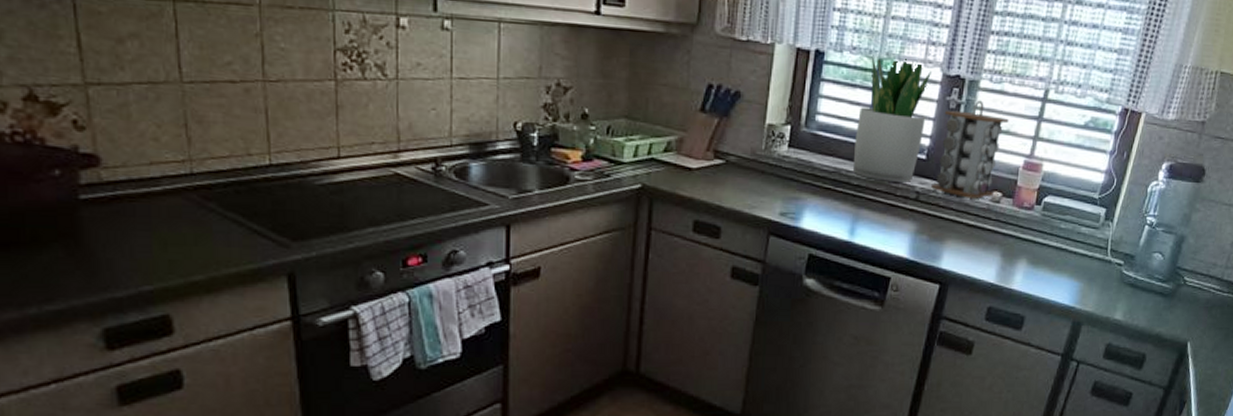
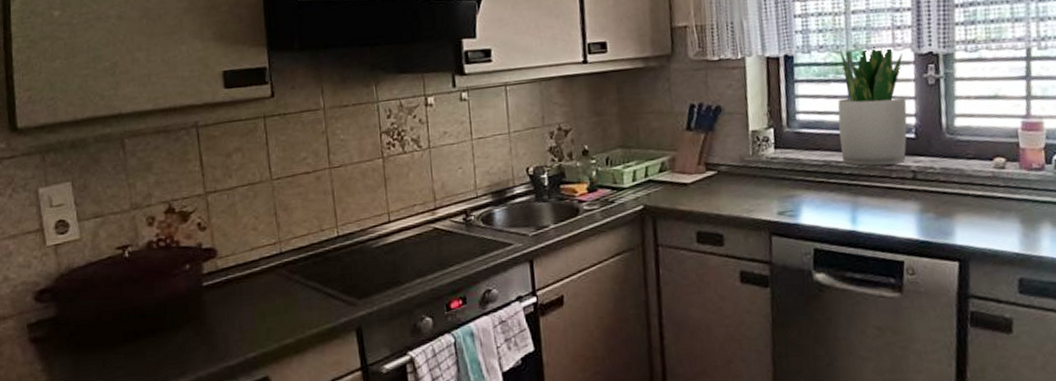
spice rack: present [931,100,1009,199] -> none [924,71,997,170]

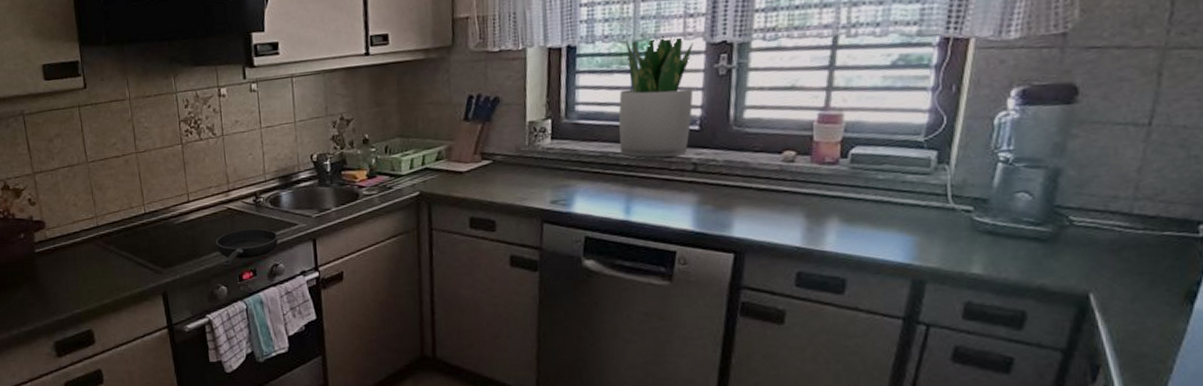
frying pan: none [420,249,492,296] -> present [216,228,279,268]

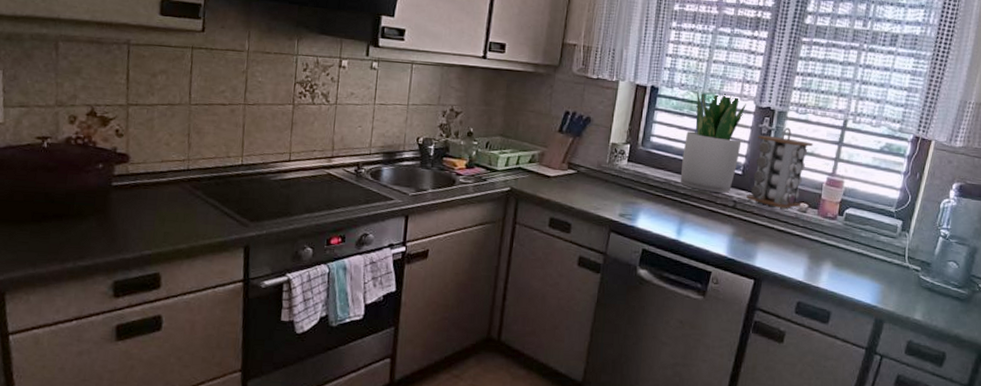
frying pan: present [216,228,279,268] -> none [309,196,373,230]
spice rack: none [709,61,792,163] -> present [746,127,813,209]

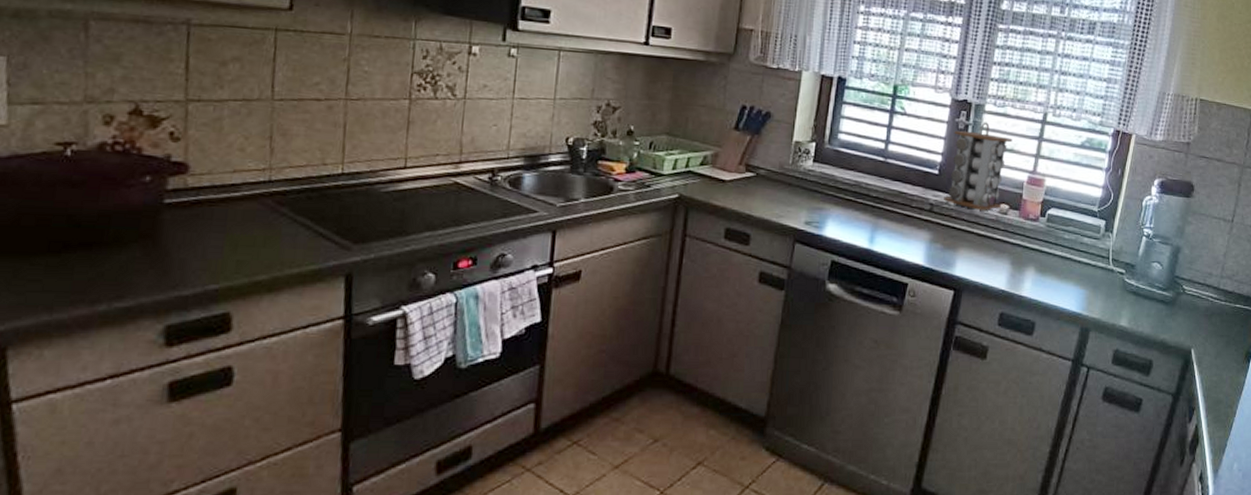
planter: present [680,92,747,193] -> none [871,83,943,195]

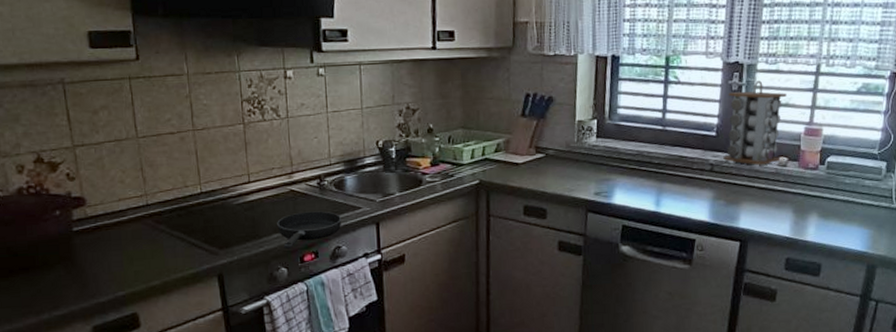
frying pan: none [431,209,512,252] -> present [277,211,342,249]

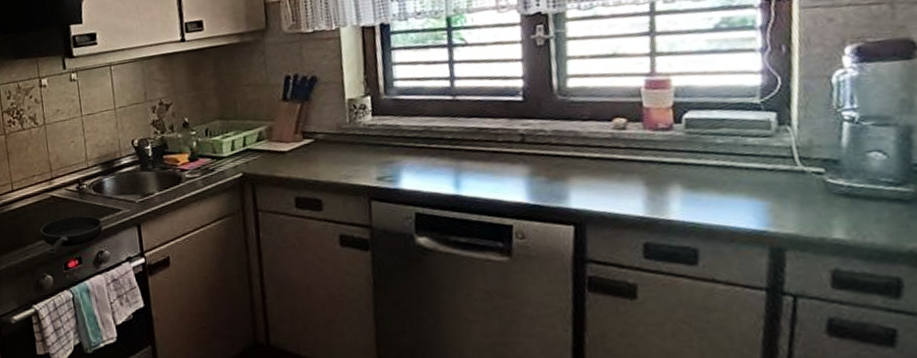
spice rack: present [723,80,787,165] -> none [532,30,616,132]

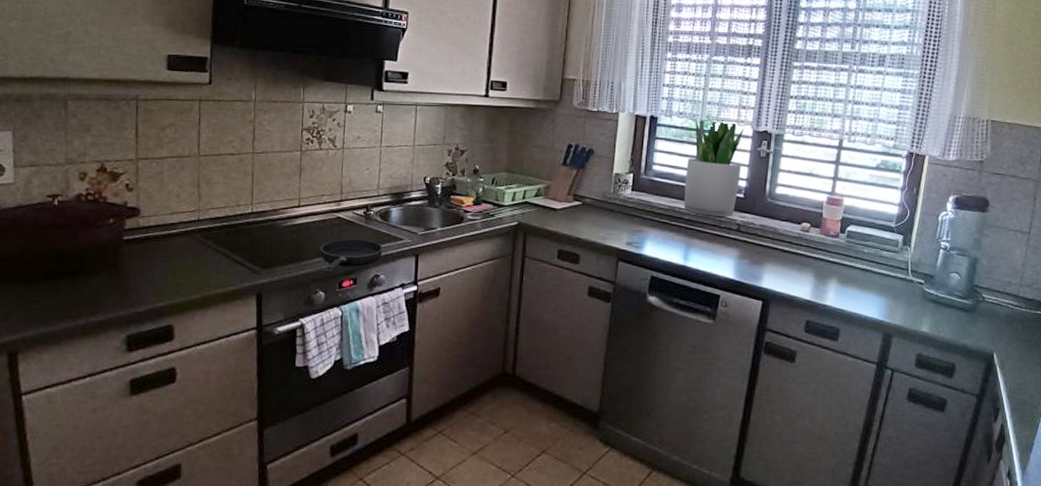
planter: none [437,8,515,131] -> present [684,119,745,217]

